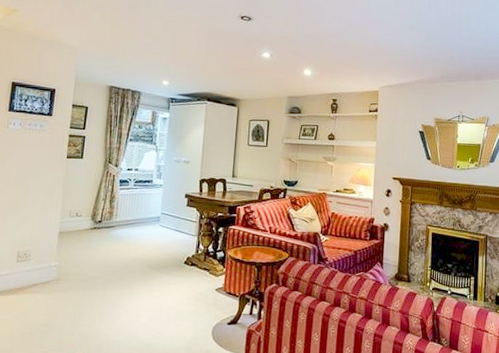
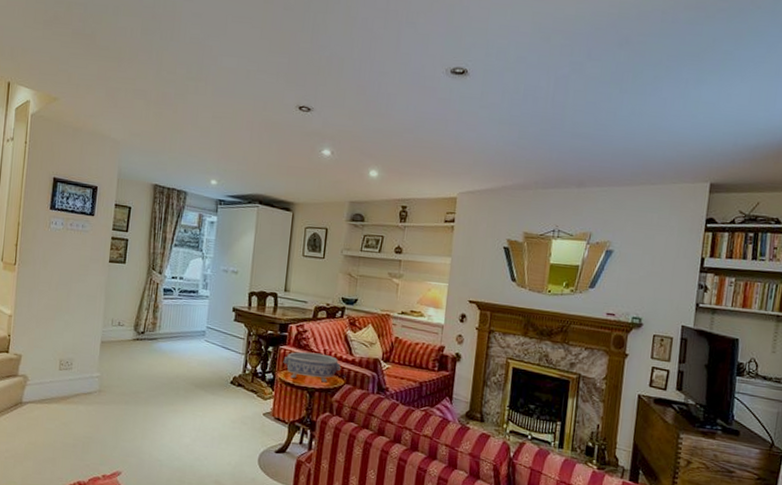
decorative bowl: none [233,230,286,257] -> present [283,351,342,383]

